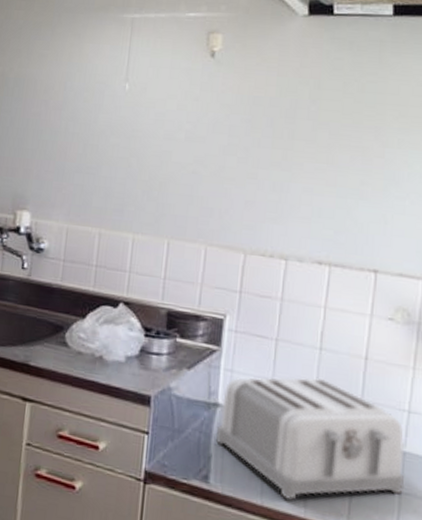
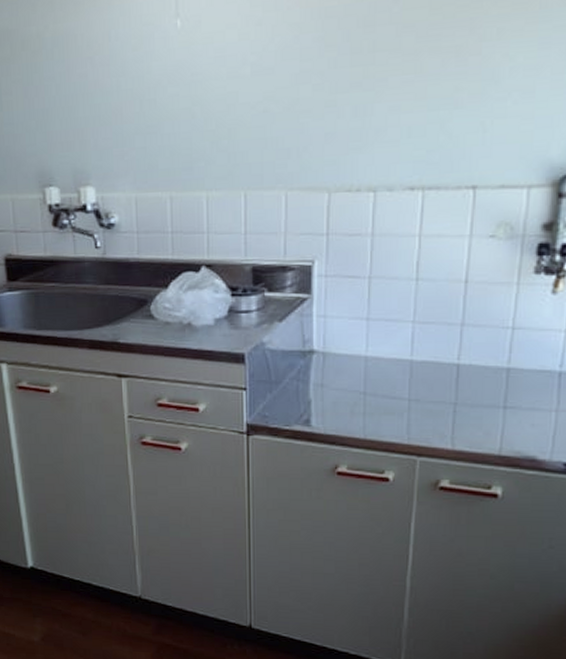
toaster: present [216,377,404,501] -> none [313,310,508,431]

